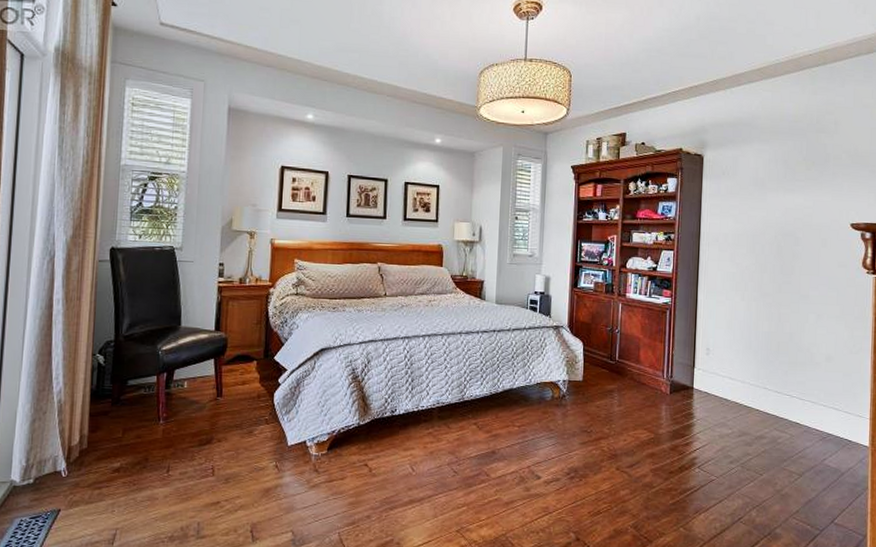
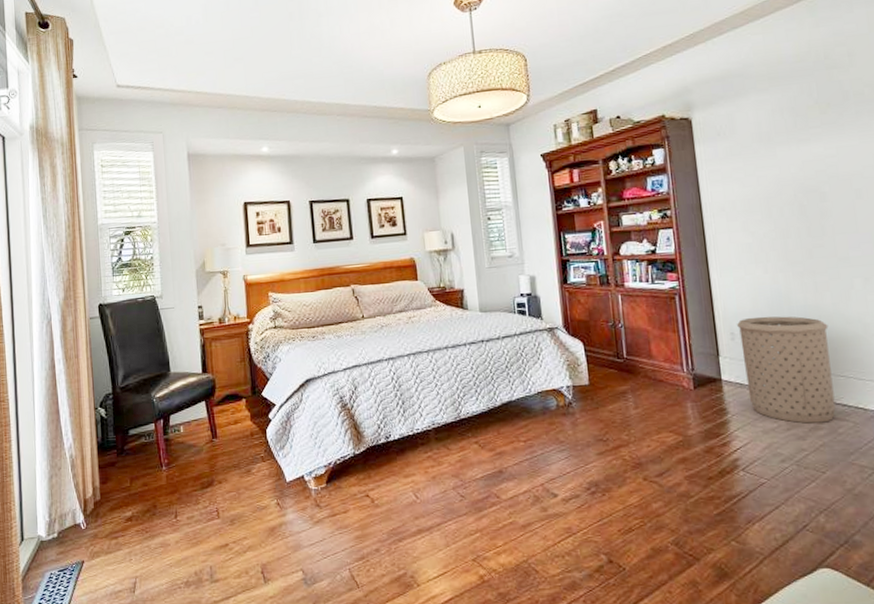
laundry basket: none [713,337,784,433] -> present [737,316,836,424]

